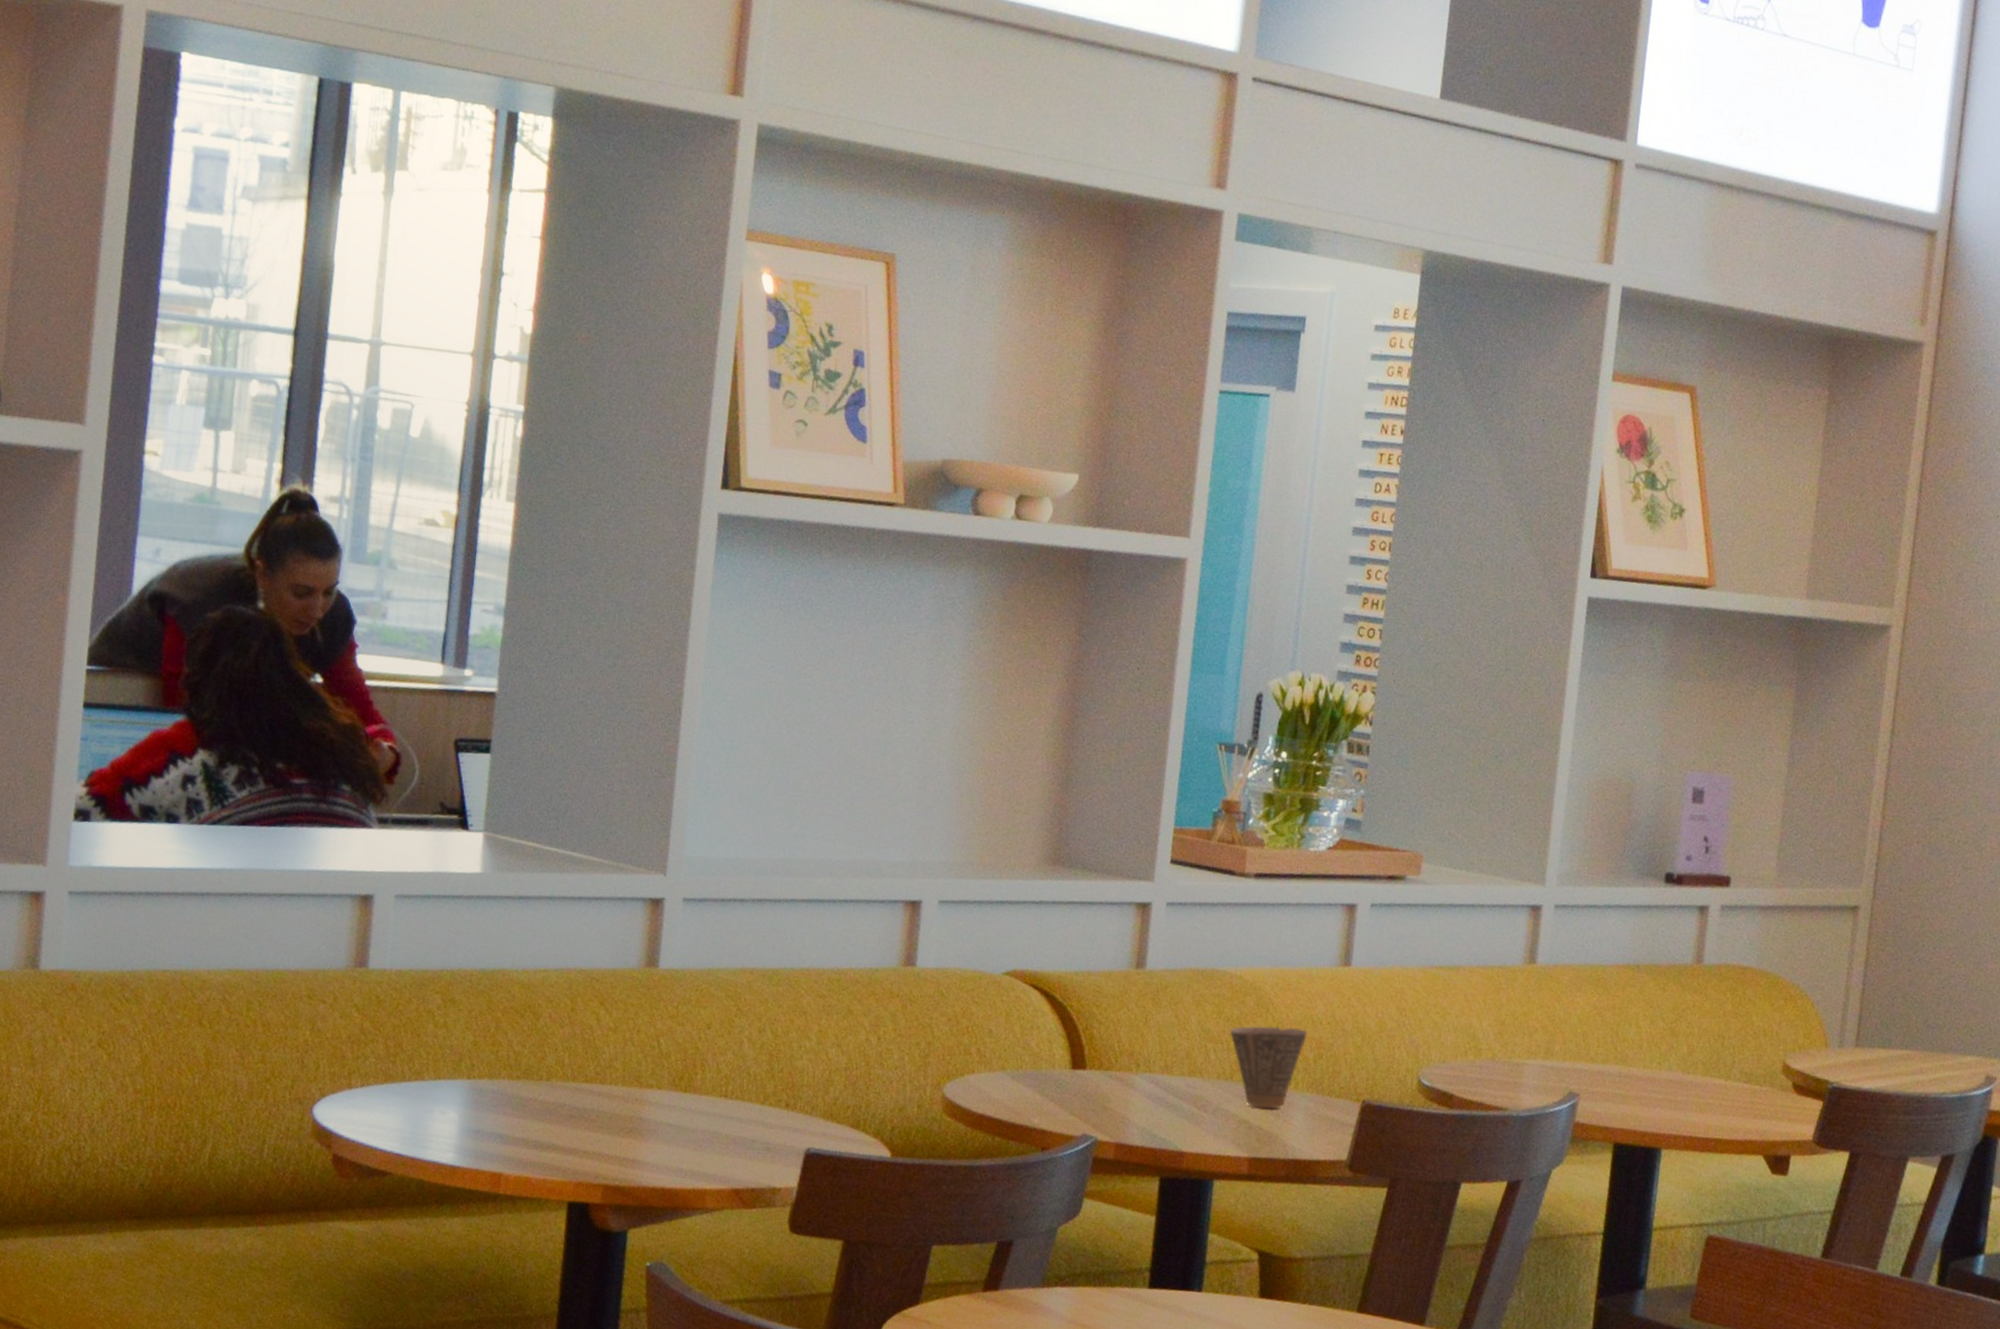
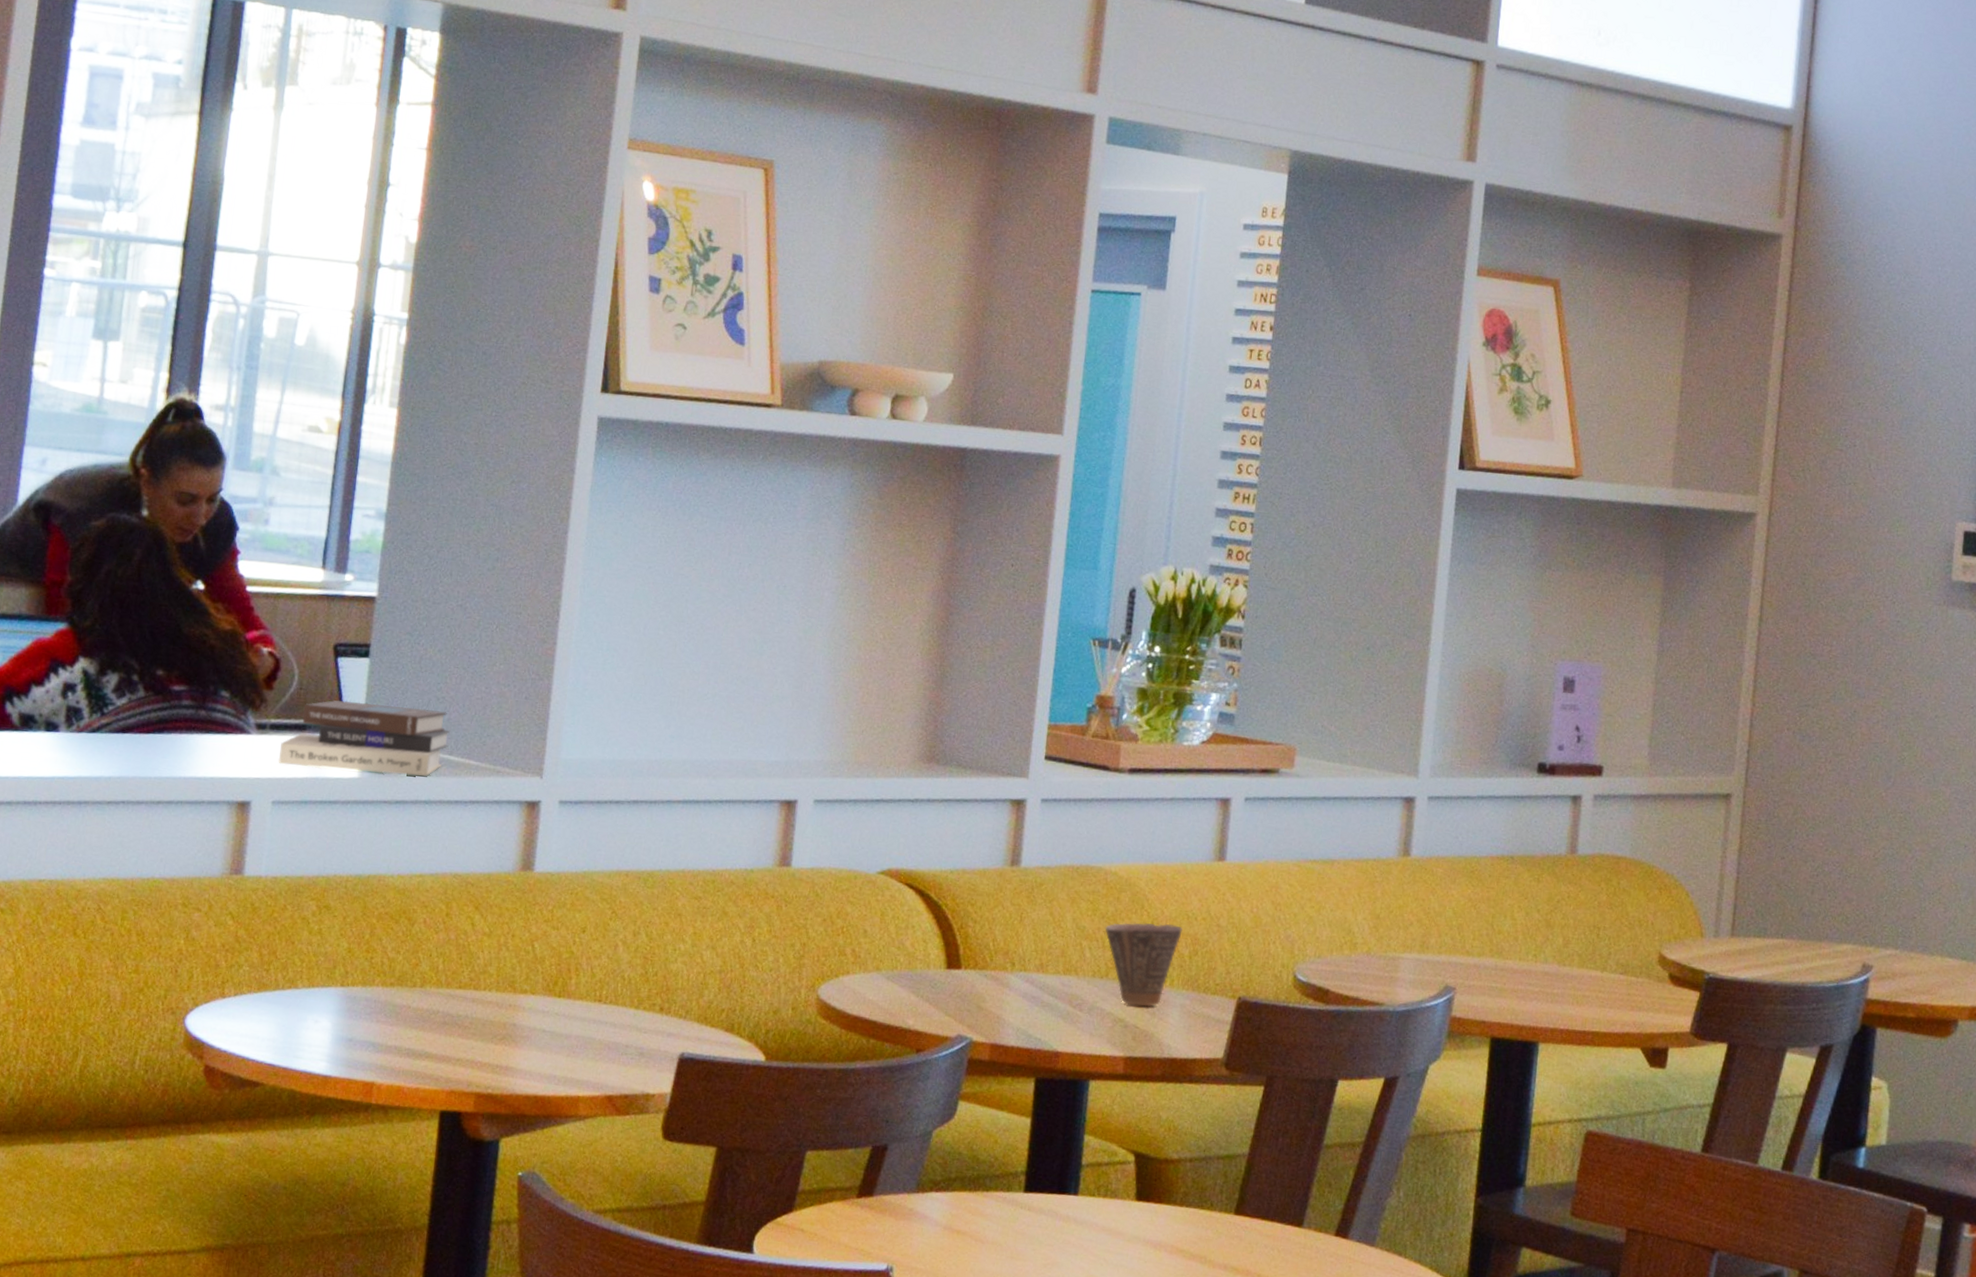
books: none [400,794,573,872] -> present [278,699,450,776]

